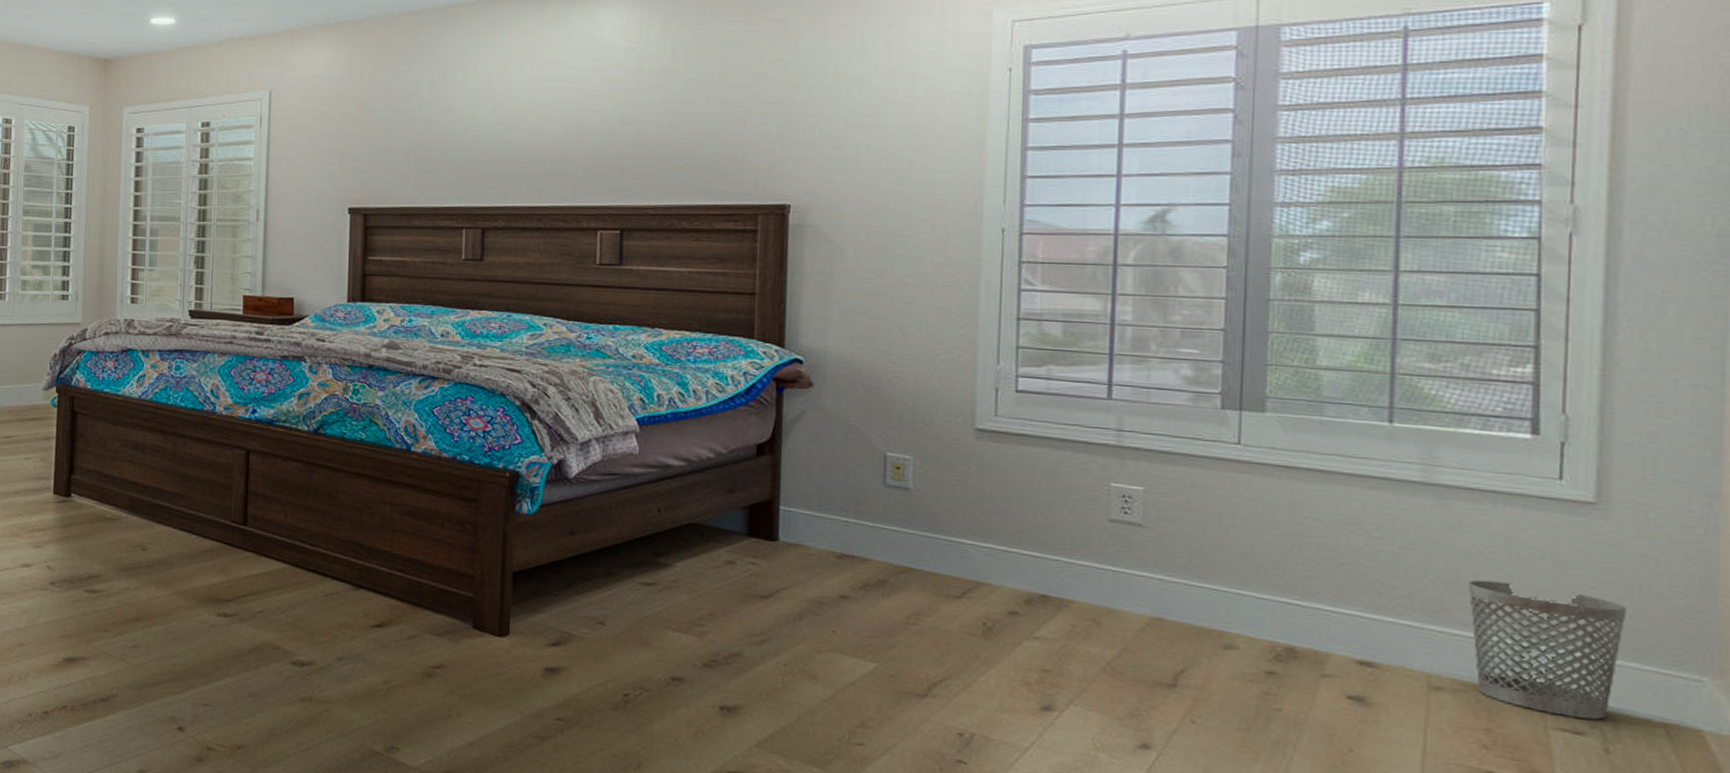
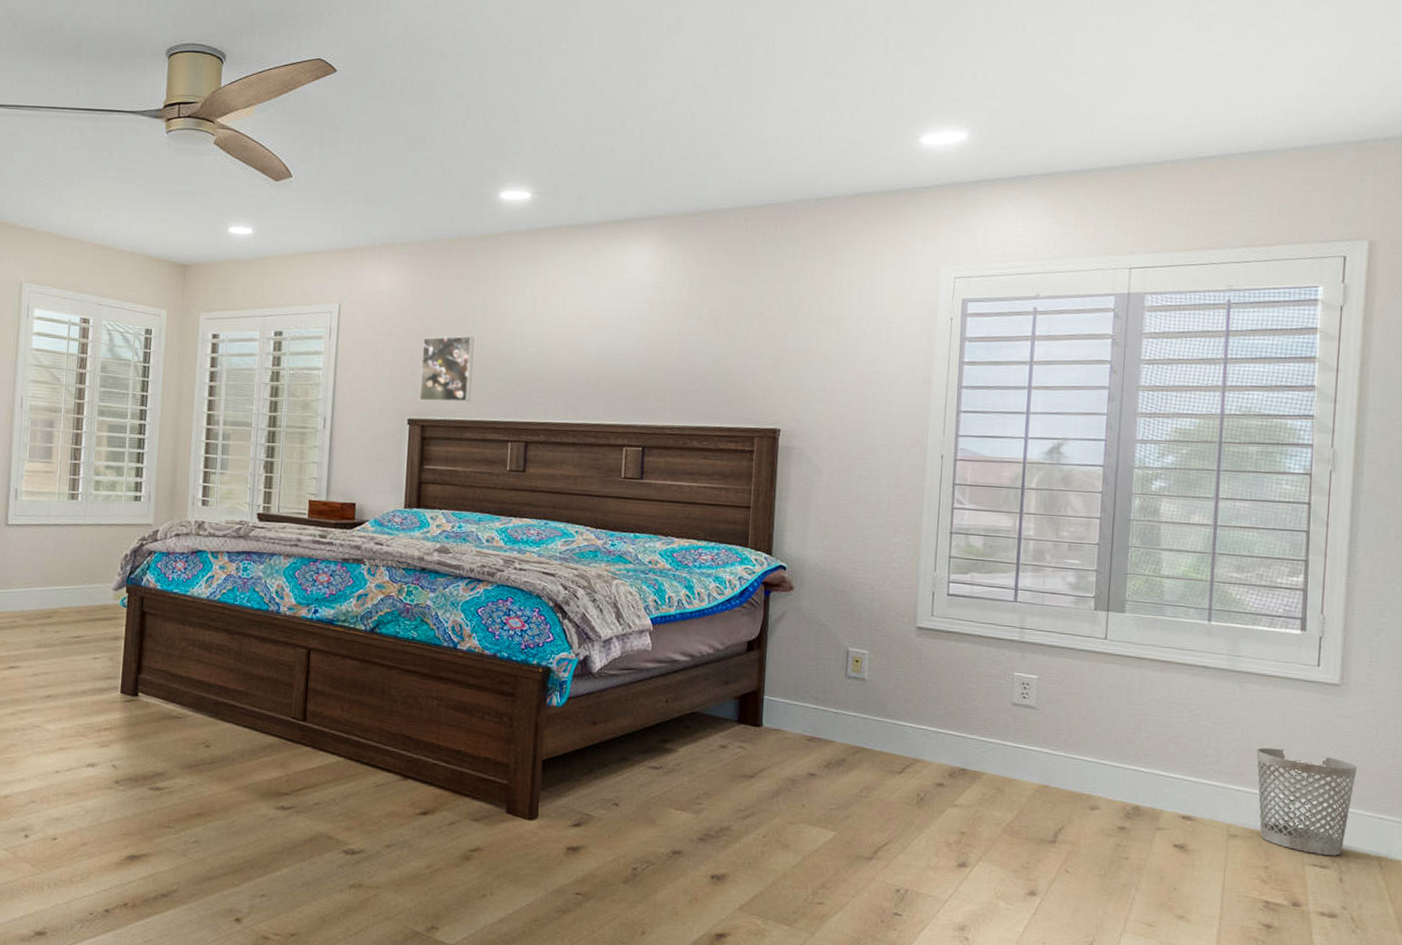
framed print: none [361,117,421,189] -> present [419,335,475,403]

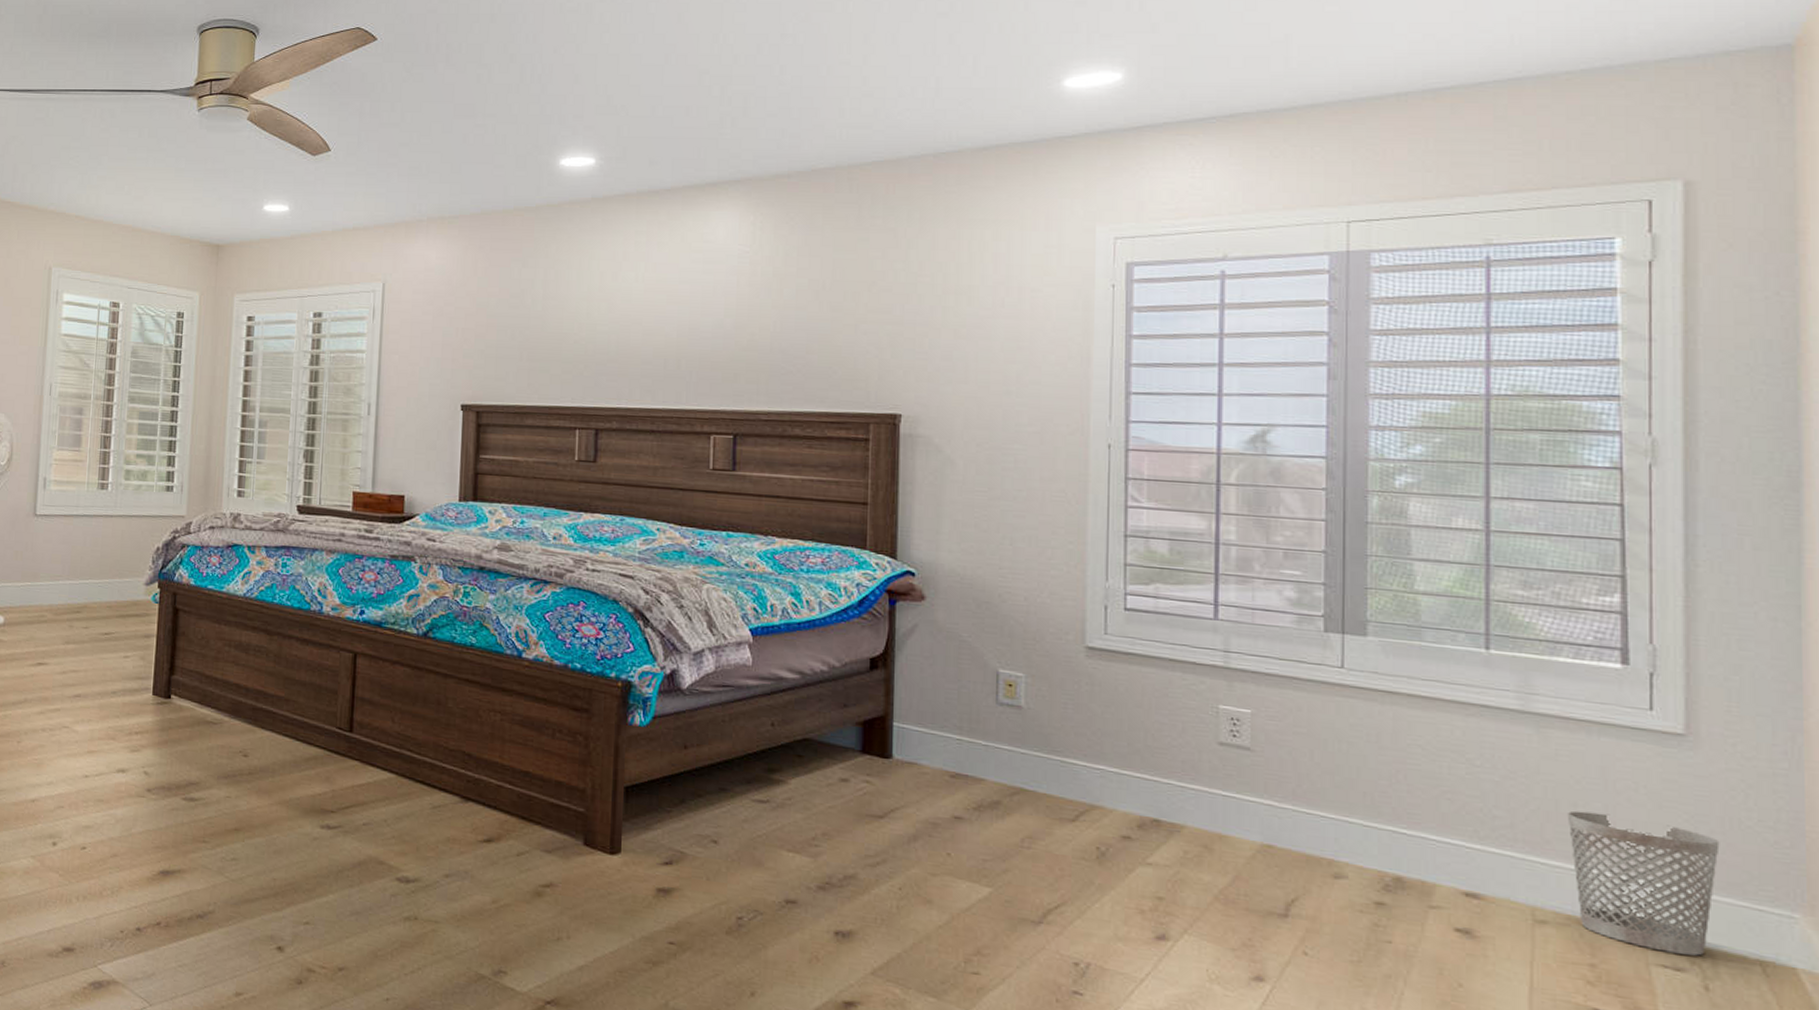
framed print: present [419,335,475,403] -> none [474,314,535,387]

